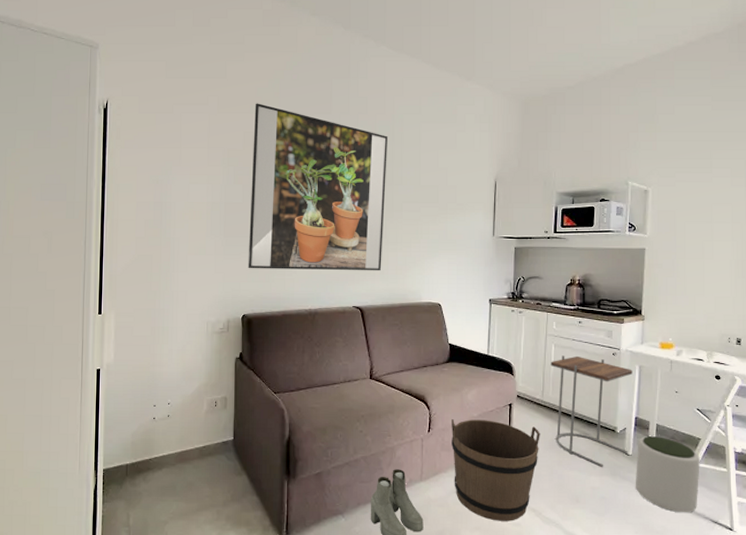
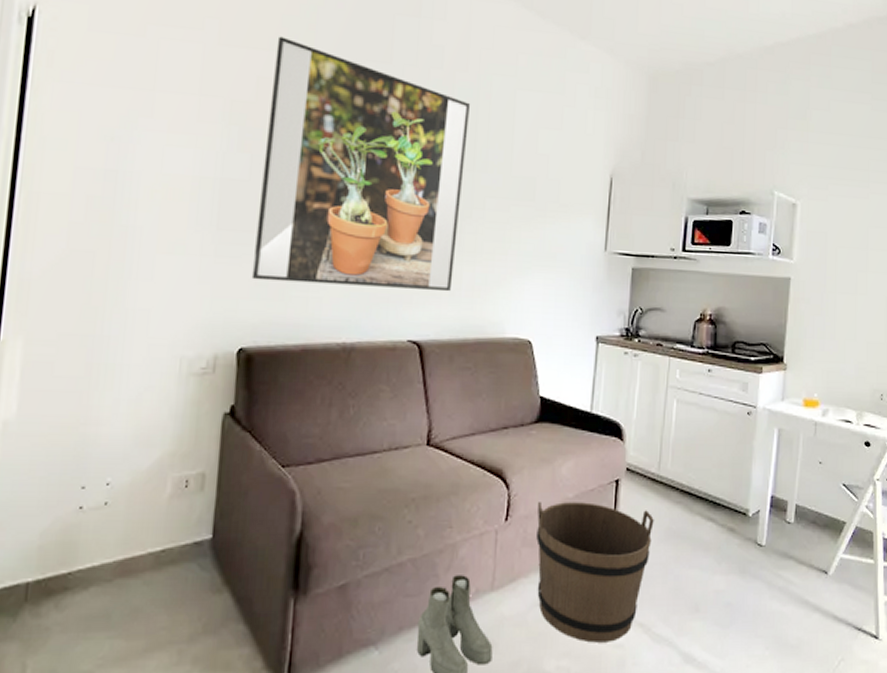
side table: present [550,355,633,467] -> none [670,414,770,563]
plant pot: present [635,436,700,513] -> none [767,521,844,619]

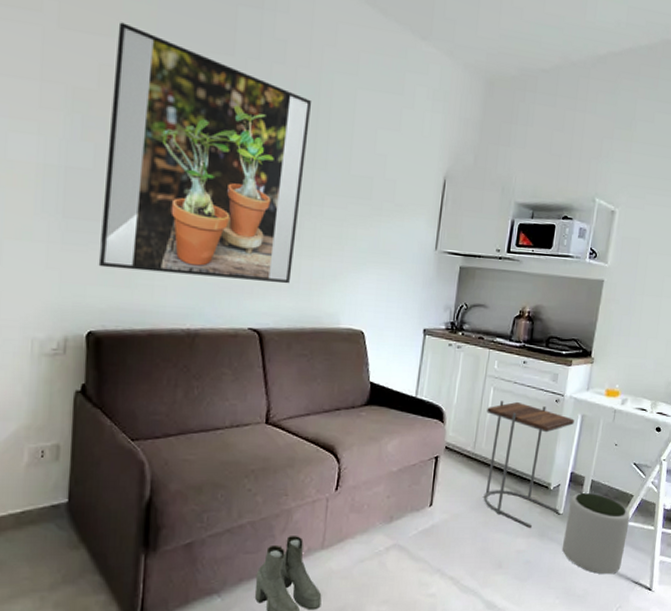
bucket: present [536,502,654,643] -> none [362,475,467,593]
side table: none [670,414,770,563] -> present [483,400,574,528]
plant pot: none [767,521,844,619] -> present [562,493,630,575]

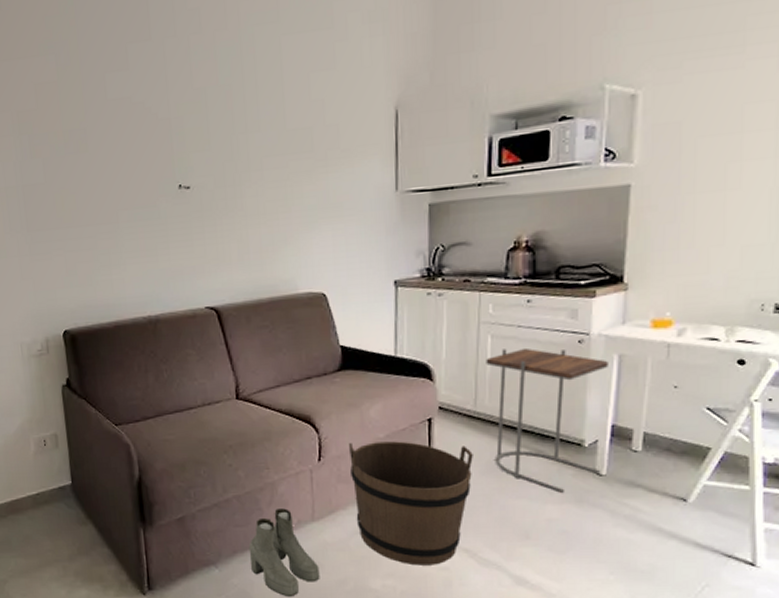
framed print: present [98,22,312,284] -> none [44,39,240,271]
bucket: none [362,475,467,593] -> present [349,441,473,566]
plant pot: present [562,493,630,575] -> none [610,448,709,546]

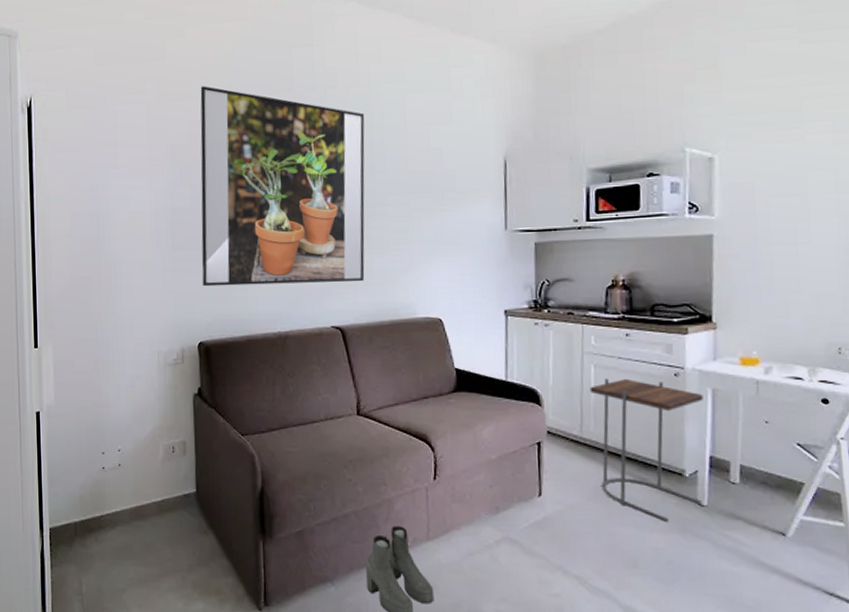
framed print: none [44,39,240,271] -> present [200,86,365,287]
bucket: present [349,441,473,566] -> none [463,463,581,591]

